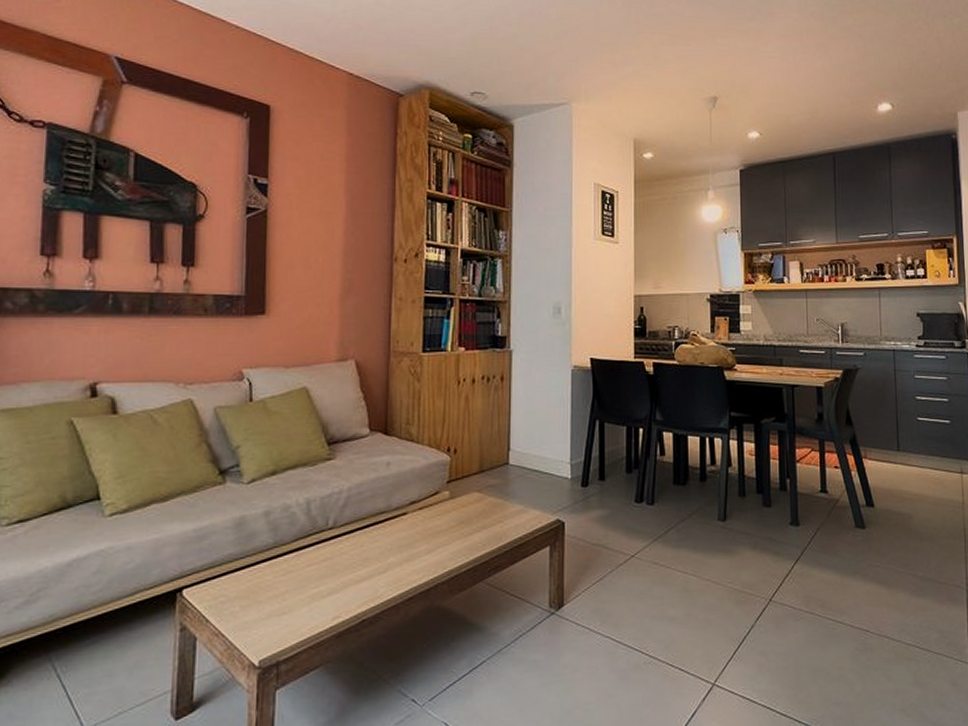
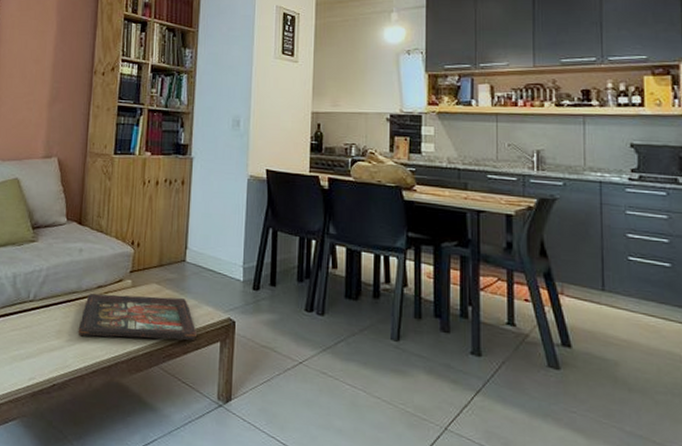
decorative tray: none [389,505,524,560] -> present [78,294,197,340]

